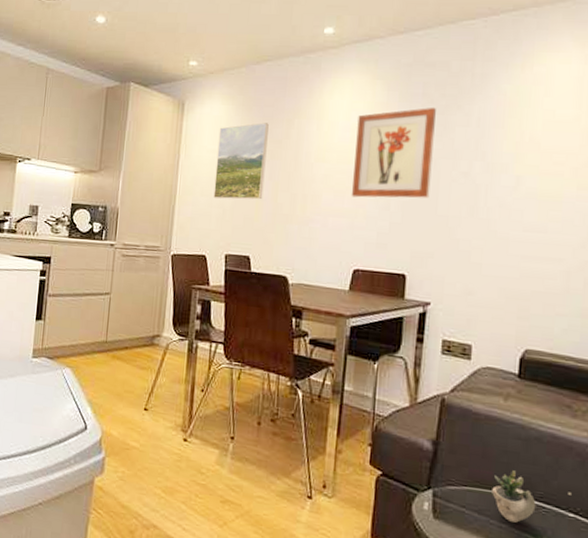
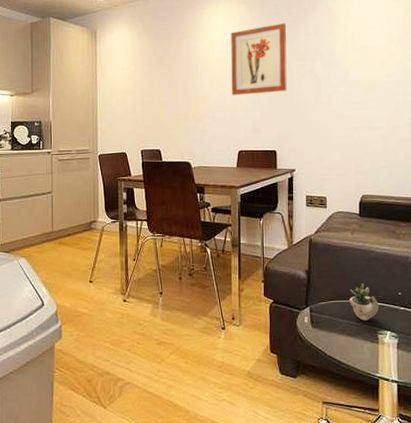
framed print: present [213,123,269,200] -> none [126,43,166,106]

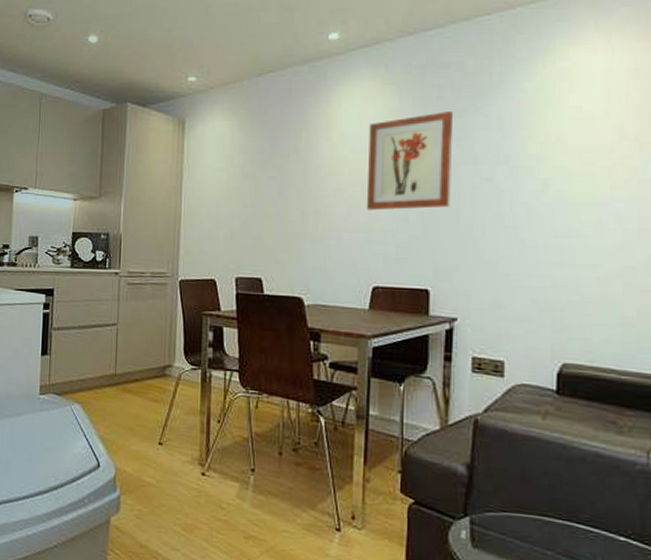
succulent plant: present [349,283,401,322] -> none [534,493,621,550]

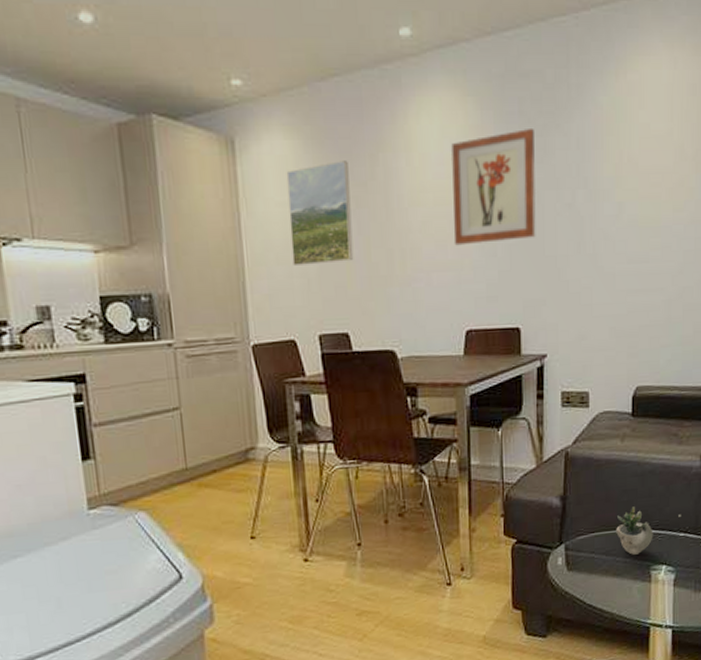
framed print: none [220,137,275,219] -> present [286,161,354,265]
succulent plant: none [534,493,621,550] -> present [616,507,681,556]

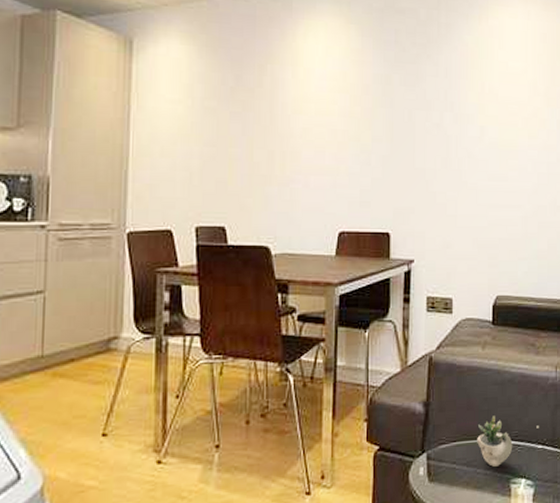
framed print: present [286,161,354,265] -> none [177,68,238,160]
wall art: present [451,129,536,246] -> none [331,56,408,153]

